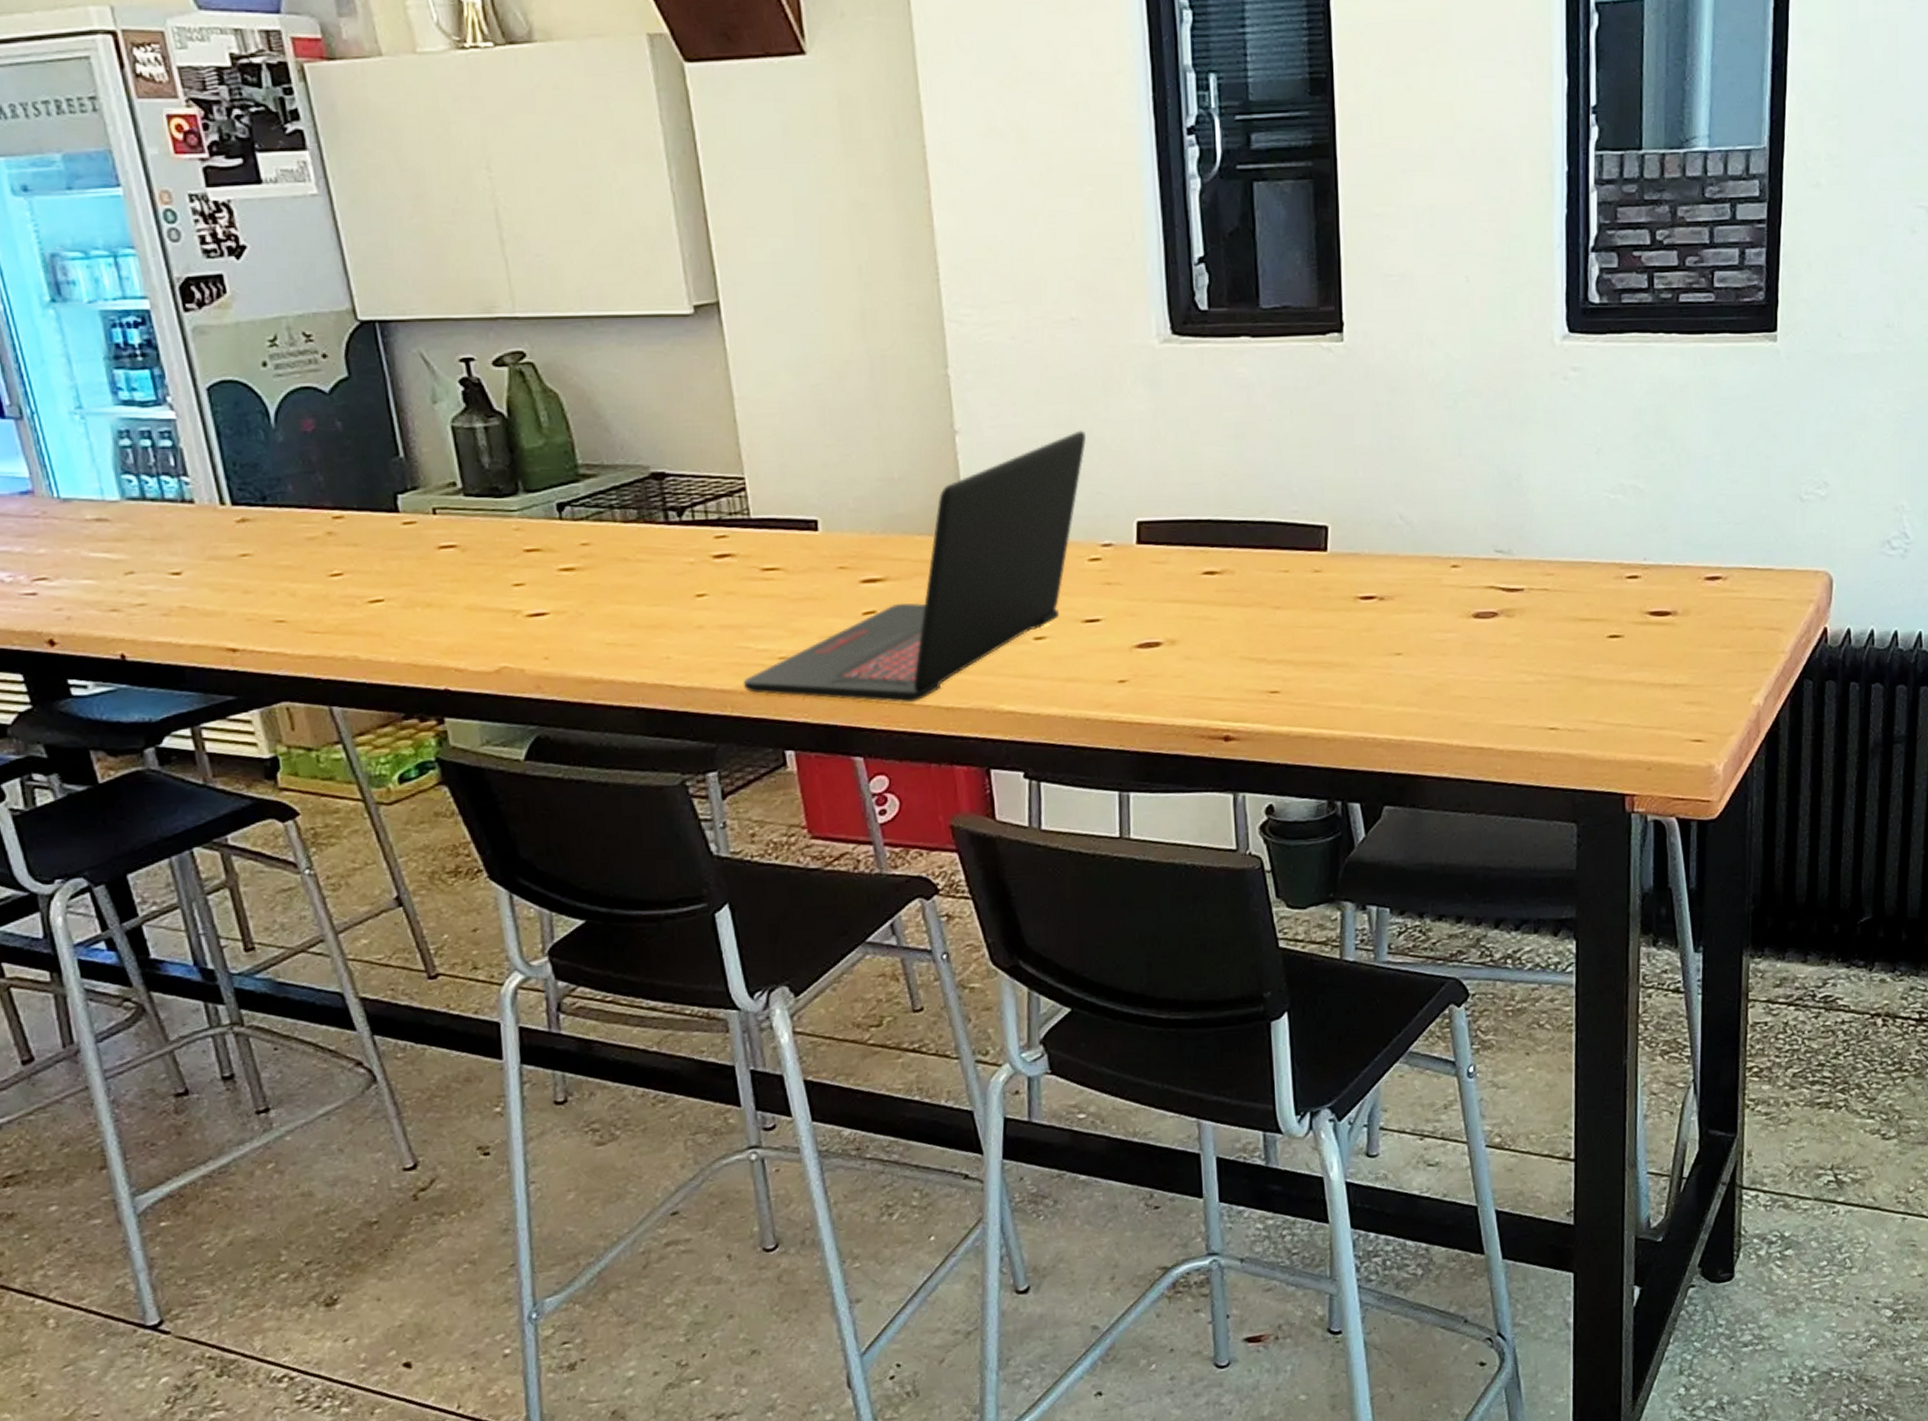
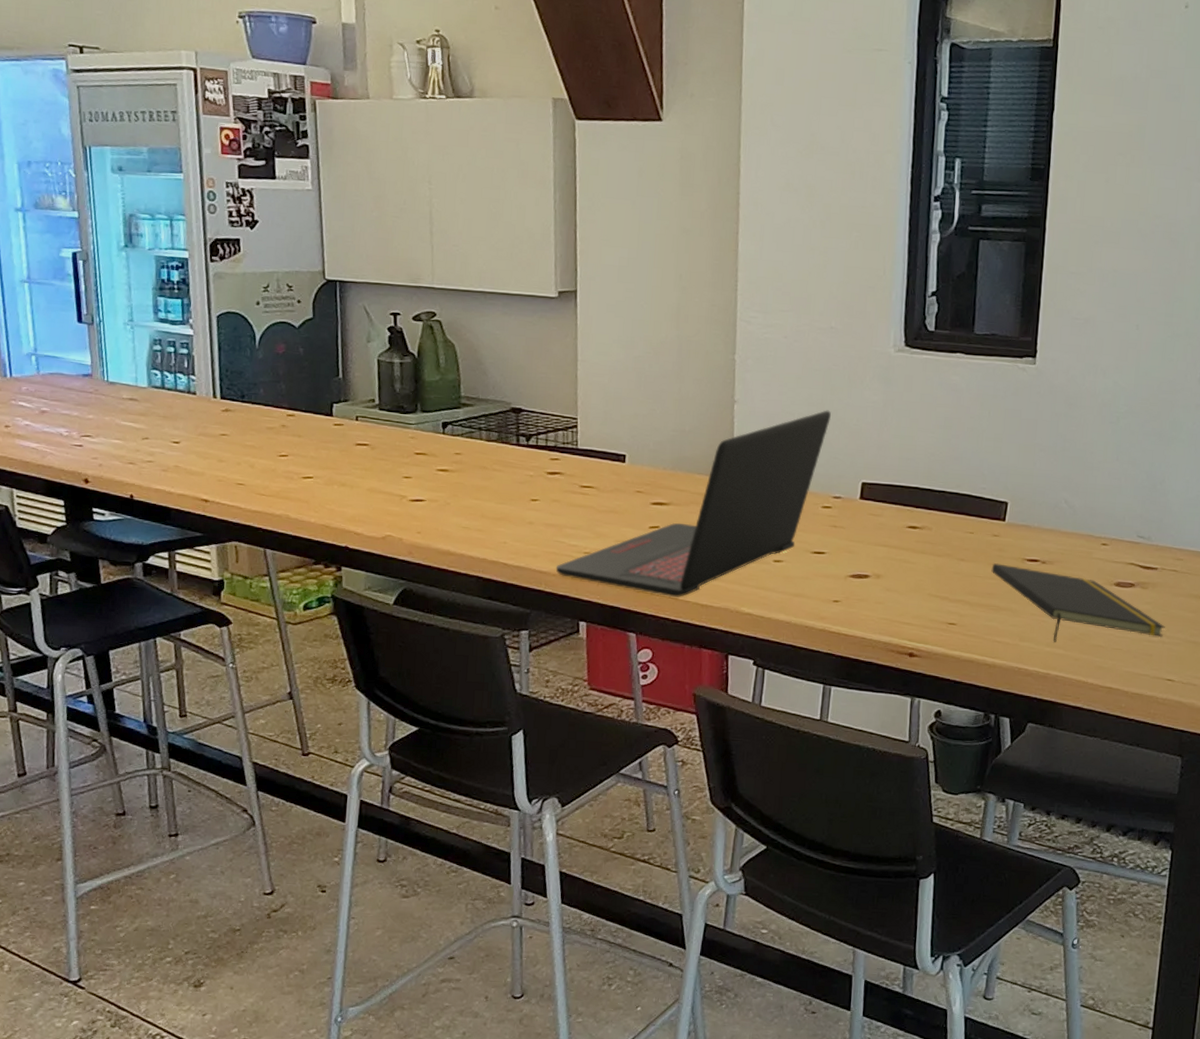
notepad: none [1316,607,1541,699] -> present [991,563,1165,642]

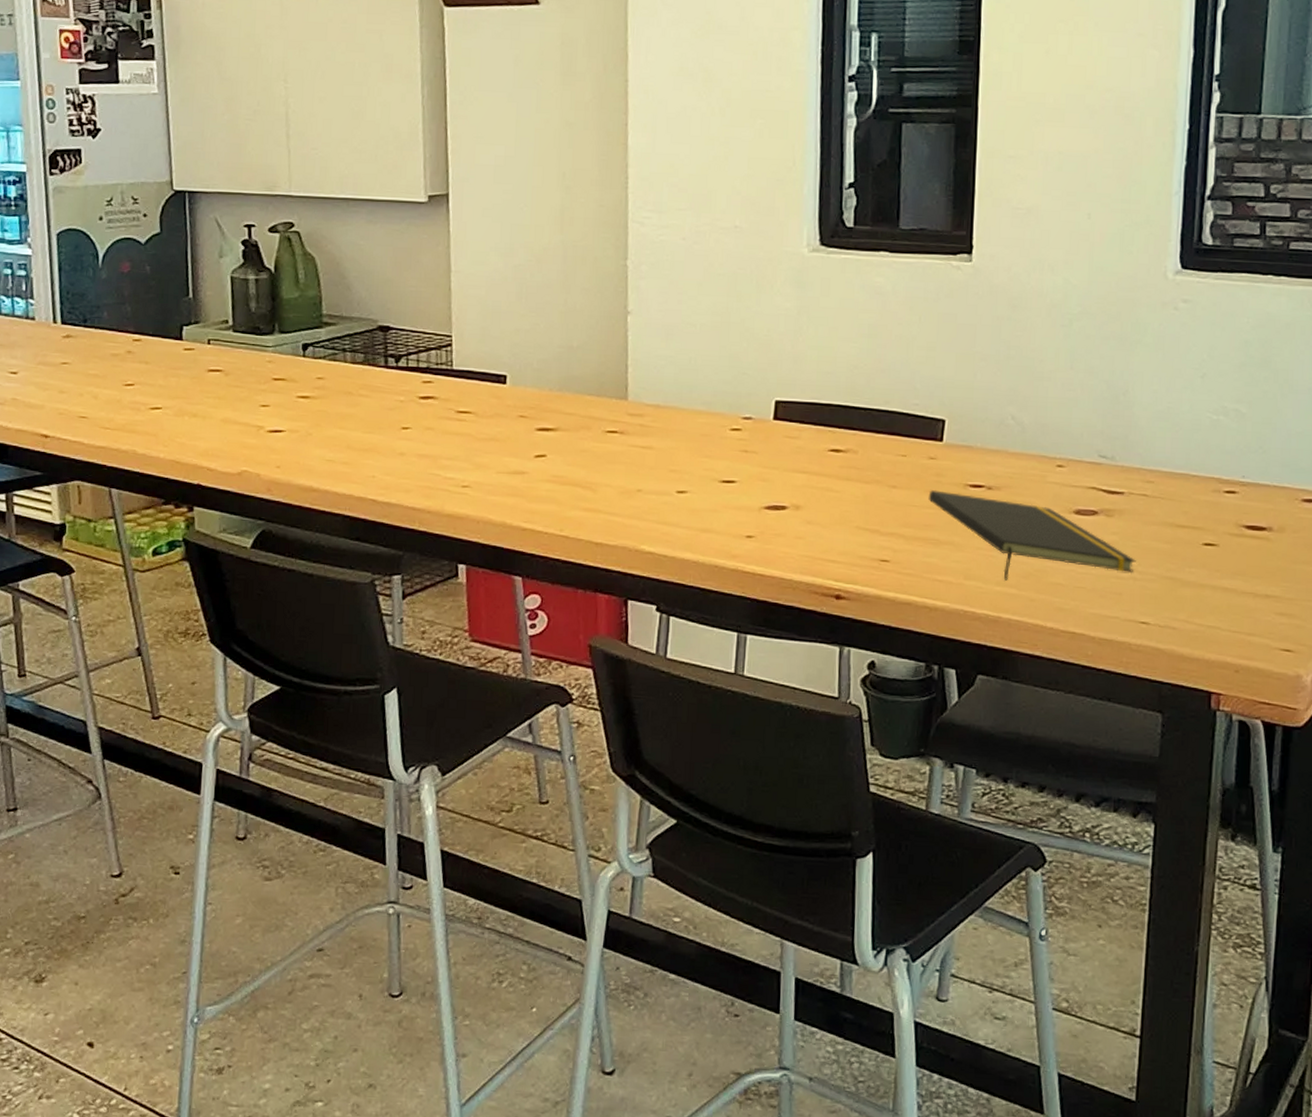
laptop: present [555,410,831,598] -> none [430,319,738,536]

